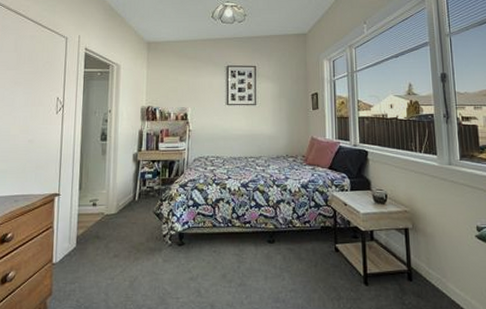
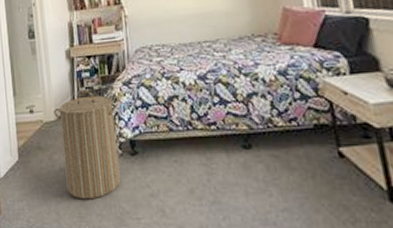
laundry hamper: none [115,189,174,282] -> present [54,90,121,200]

